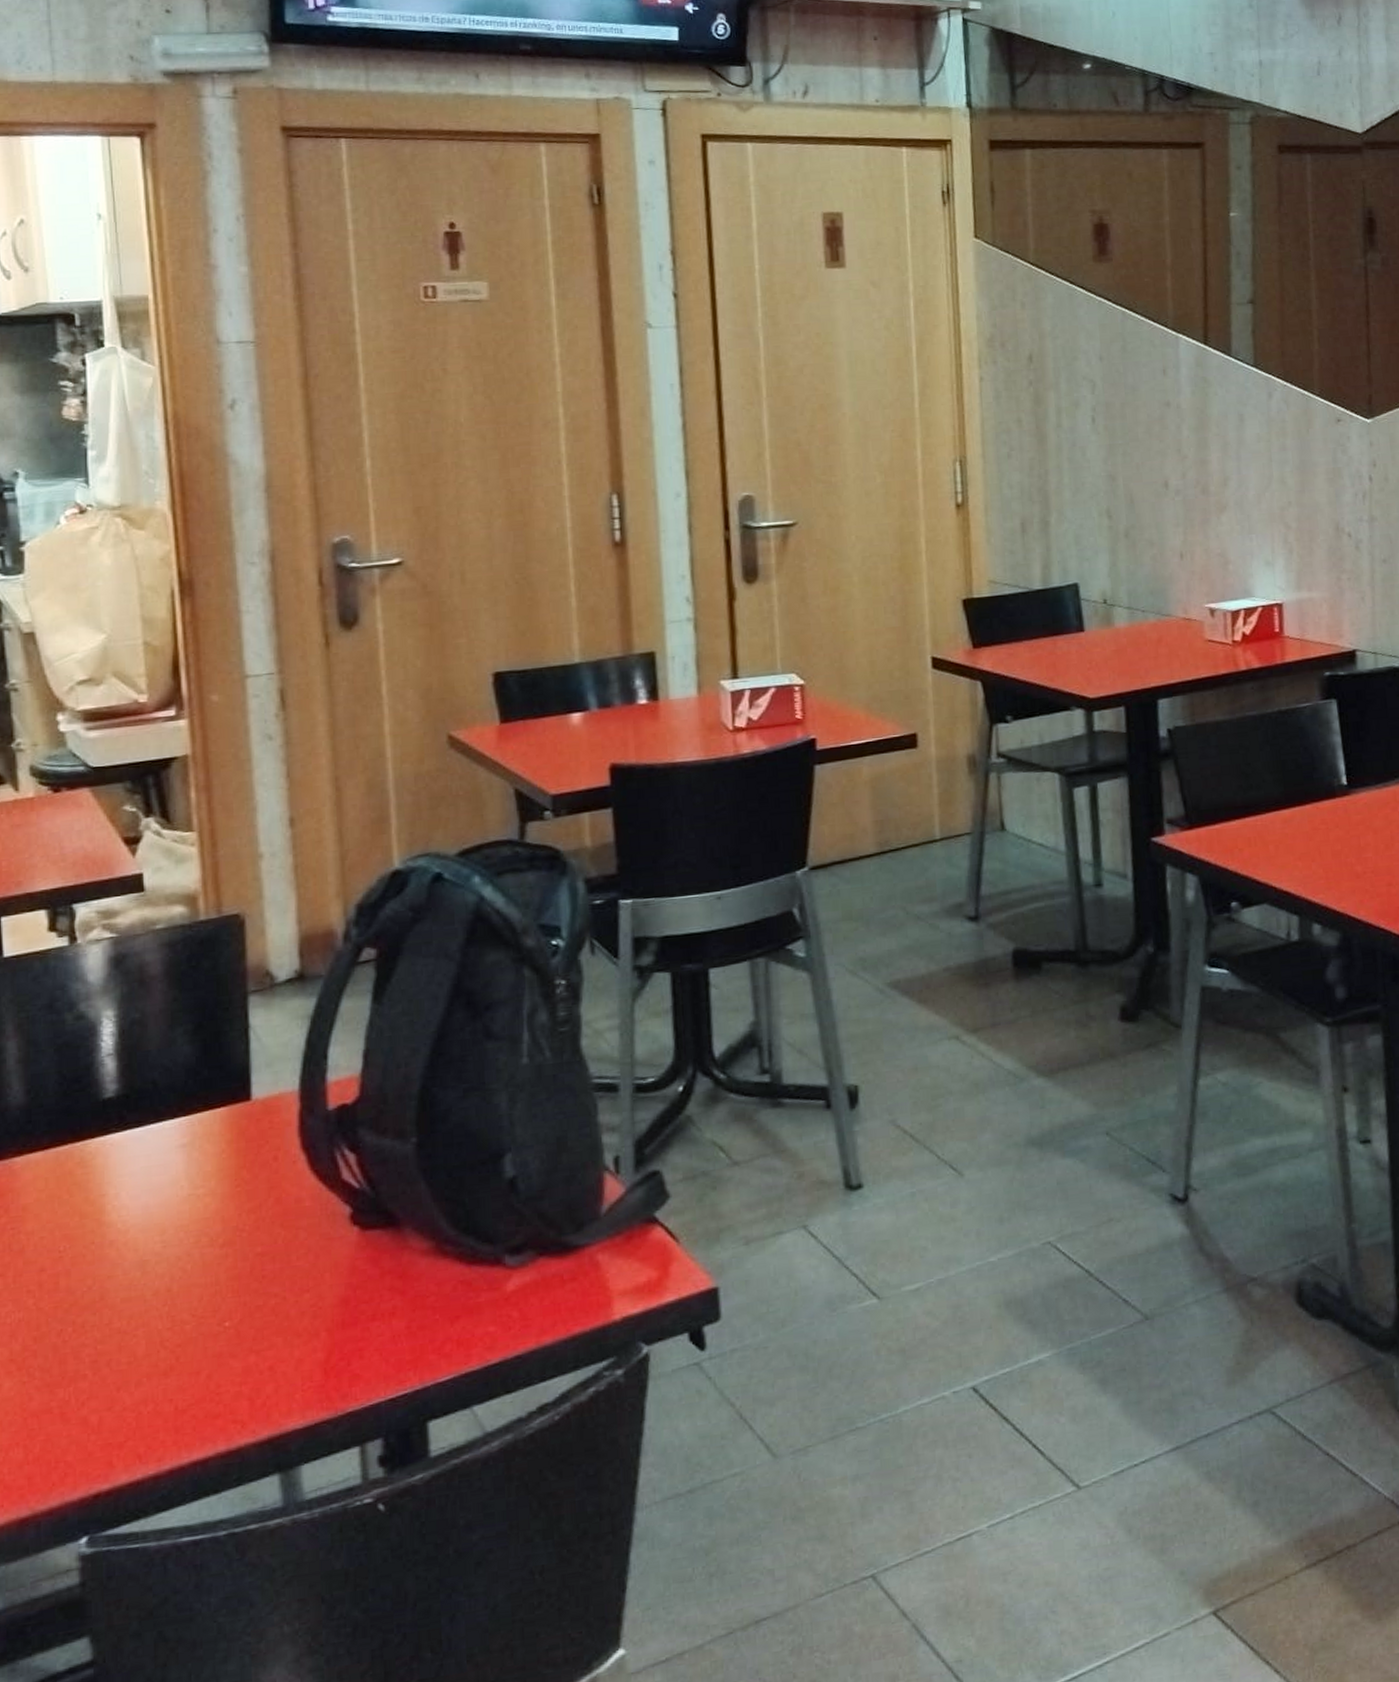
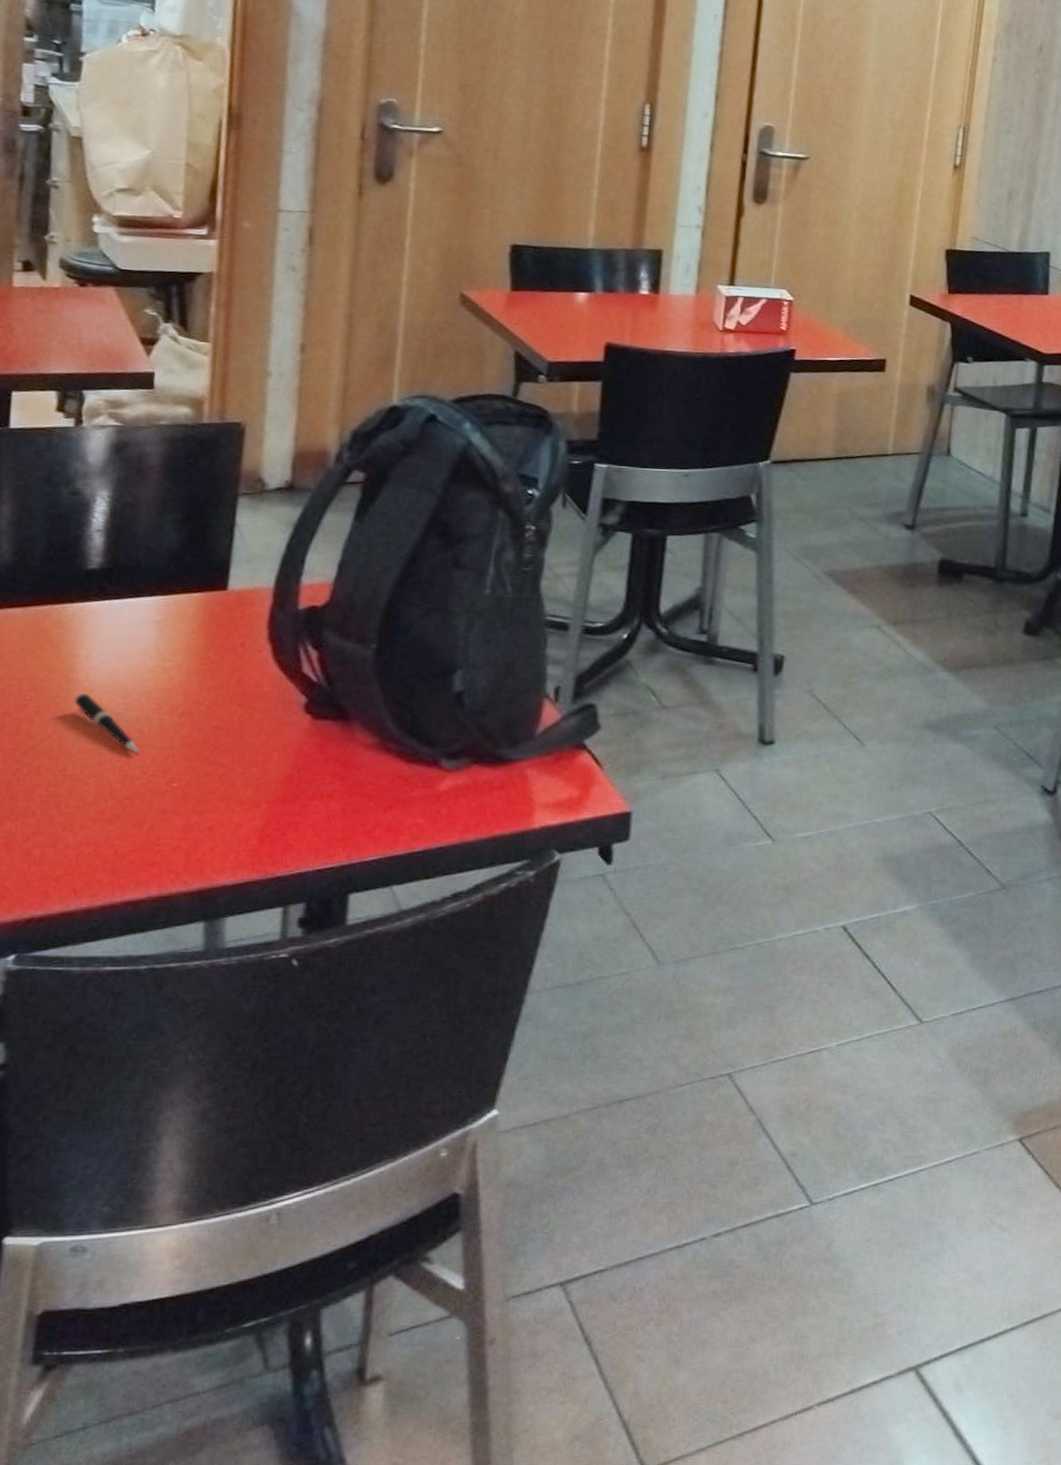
pen: none [109,1235,184,1295] -> present [74,692,139,754]

